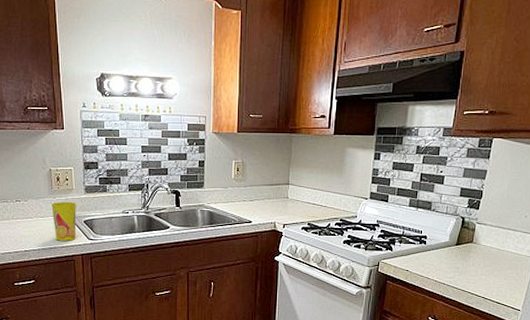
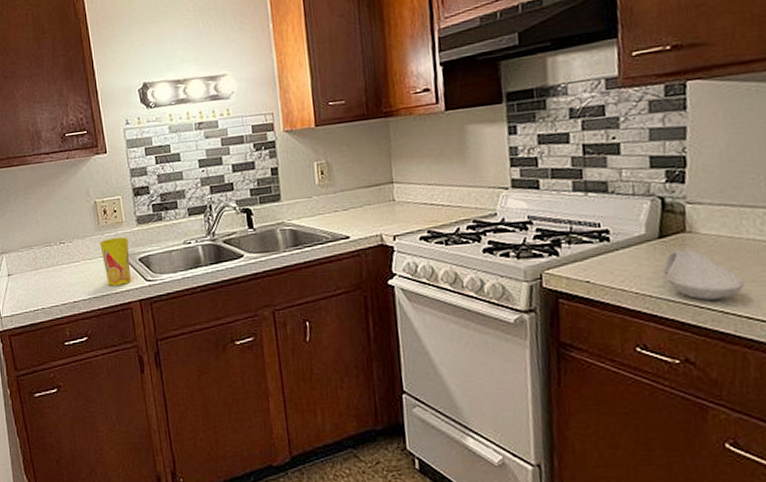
spoon rest: none [454,254,500,289] -> present [663,249,744,300]

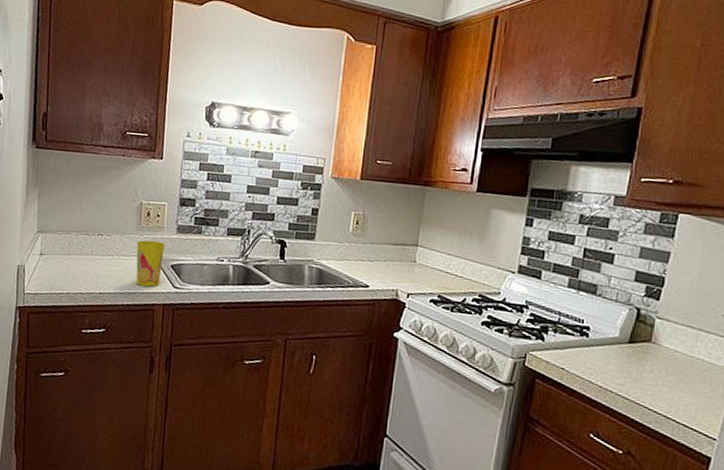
spoon rest: present [663,249,744,300] -> none [626,355,687,406]

